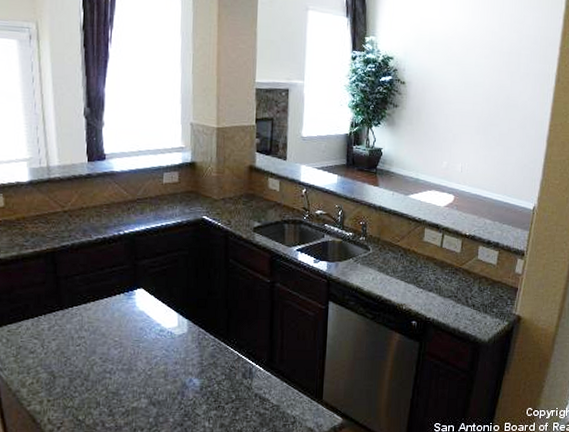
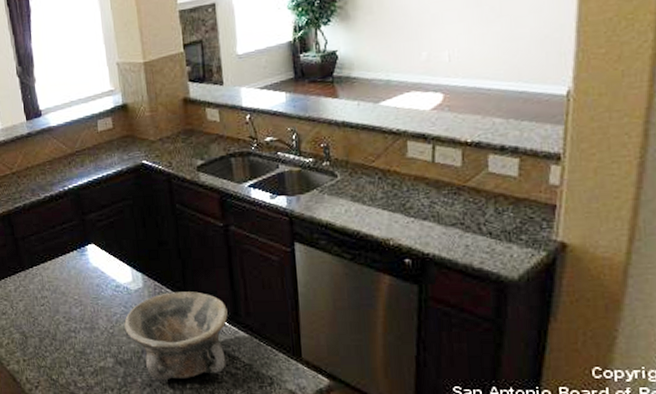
bowl: none [163,338,264,421] -> present [124,291,228,381]

